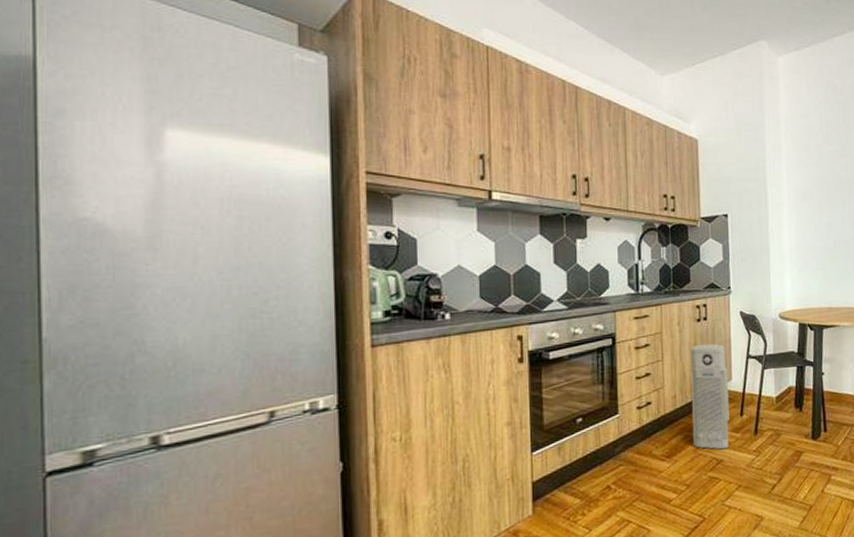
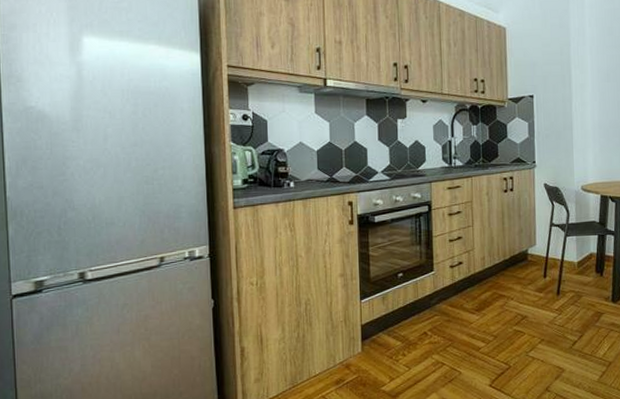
air purifier: present [690,344,730,450] -> none [497,212,534,307]

